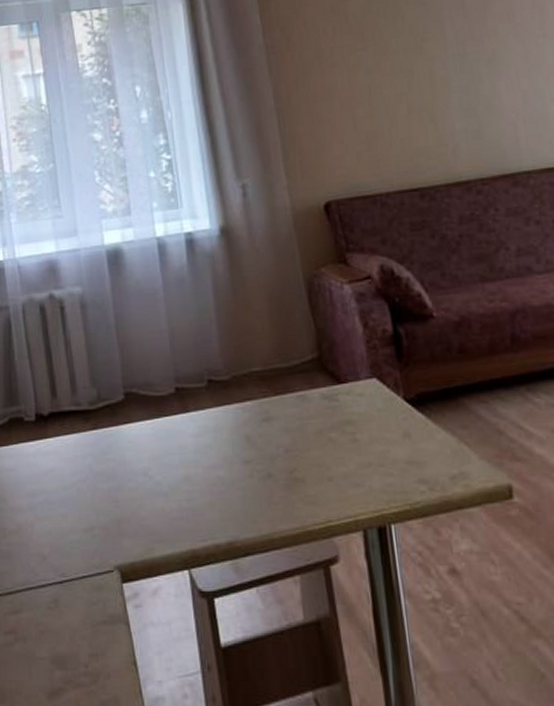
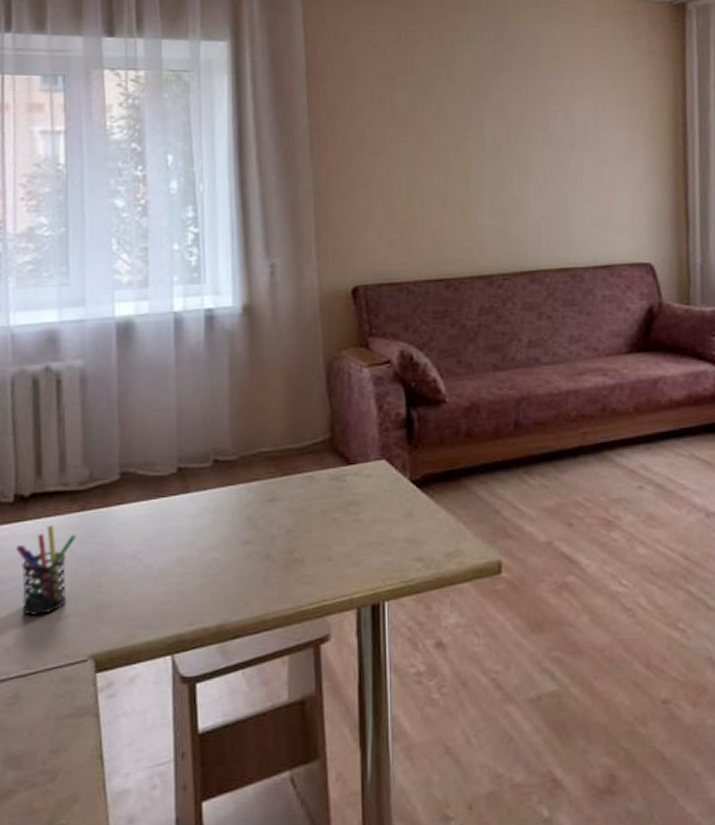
pen holder: none [42,442,92,527] -> present [16,524,76,616]

